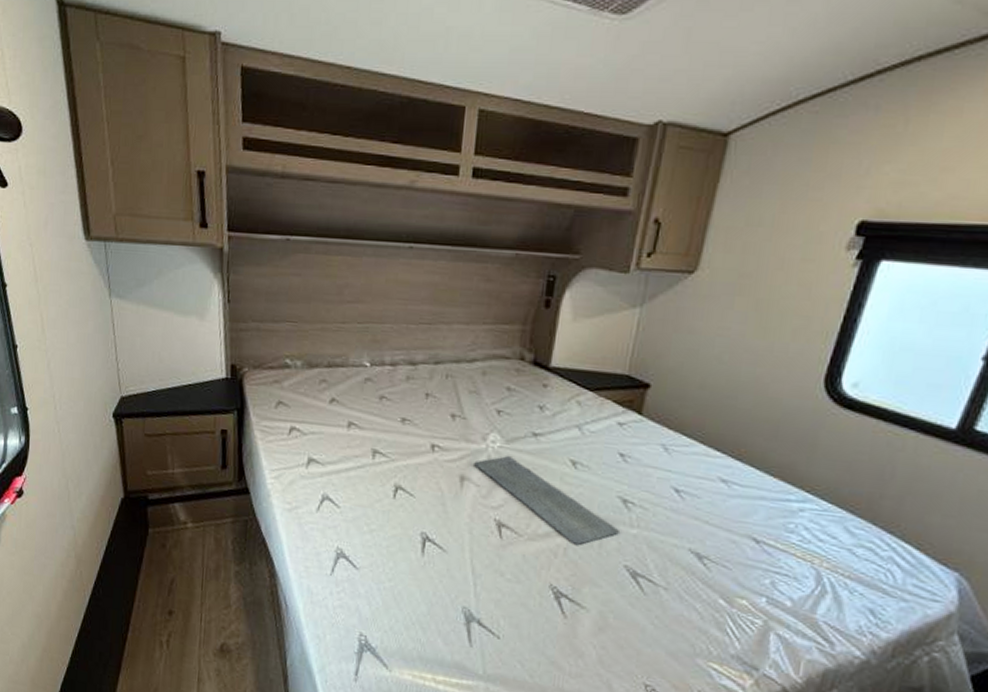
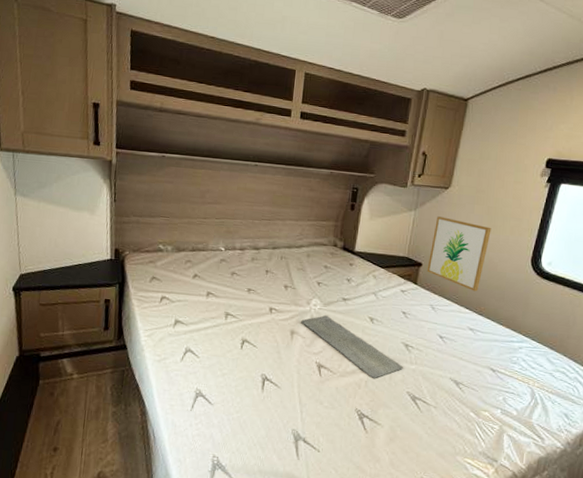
wall art: none [657,314,761,426] -> present [426,216,492,292]

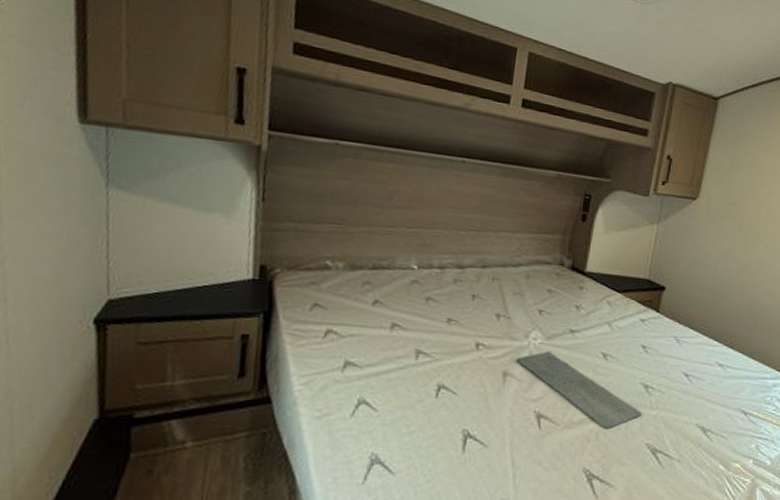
wall art: present [426,216,492,292] -> none [670,231,743,320]

